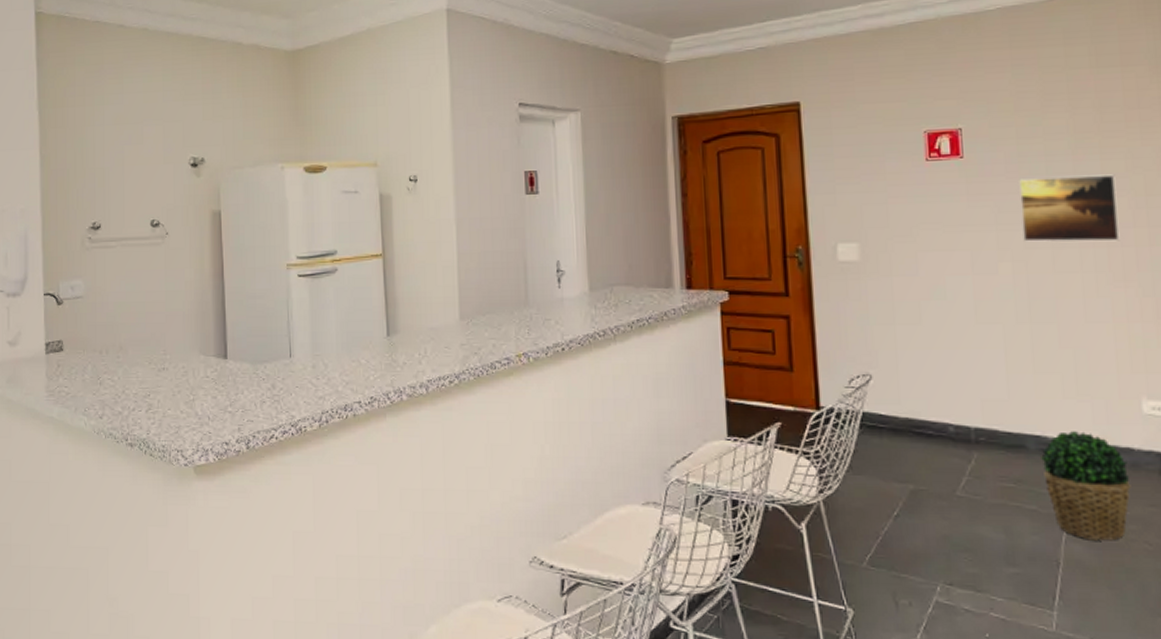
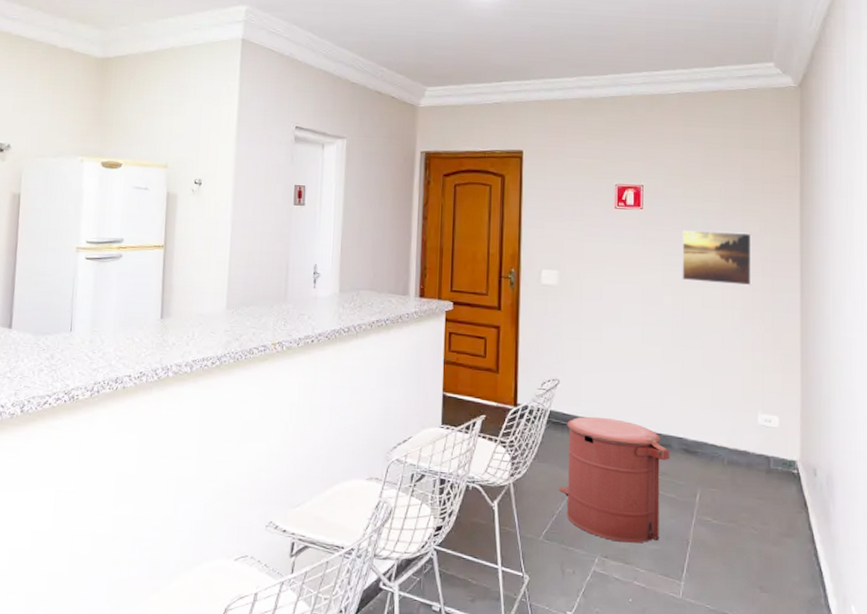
trash can: none [881,416,1026,567] -> present [558,416,670,543]
potted plant: present [1041,431,1131,541] -> none [682,435,745,526]

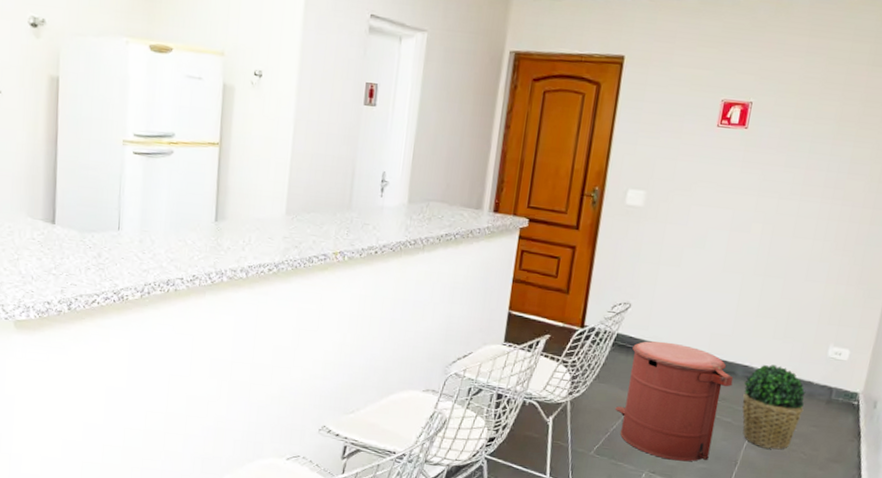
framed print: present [682,230,752,286] -> none [776,154,861,218]
potted plant: none [682,435,745,526] -> present [742,365,806,450]

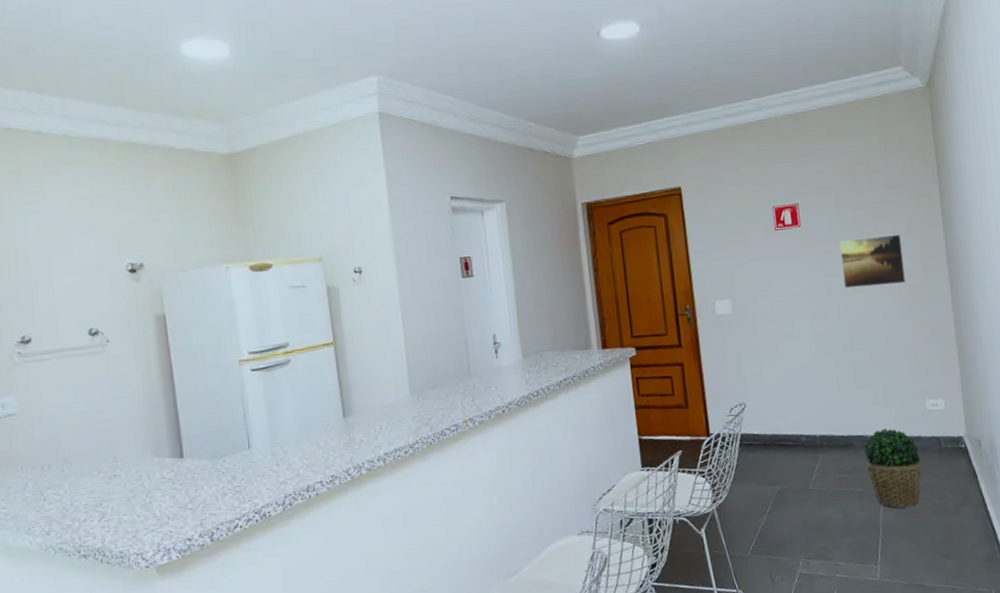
trash can: present [615,341,734,462] -> none [758,430,854,542]
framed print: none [776,154,861,218] -> present [839,233,907,289]

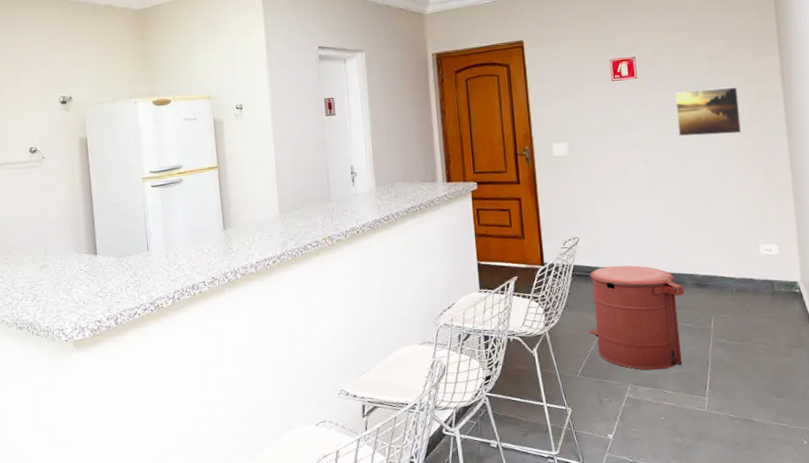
trash can: none [758,430,854,542] -> present [588,265,685,370]
potted plant: present [864,428,922,509] -> none [694,269,754,346]

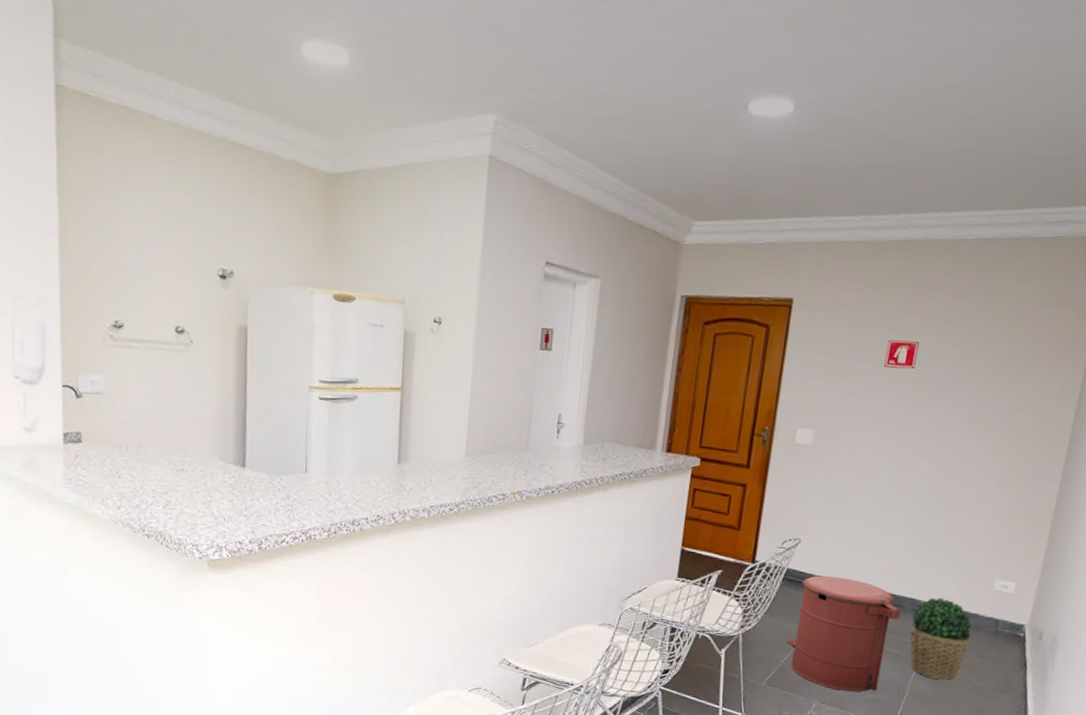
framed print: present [675,86,742,137] -> none [943,392,1026,454]
potted plant: none [694,269,754,346] -> present [910,598,973,680]

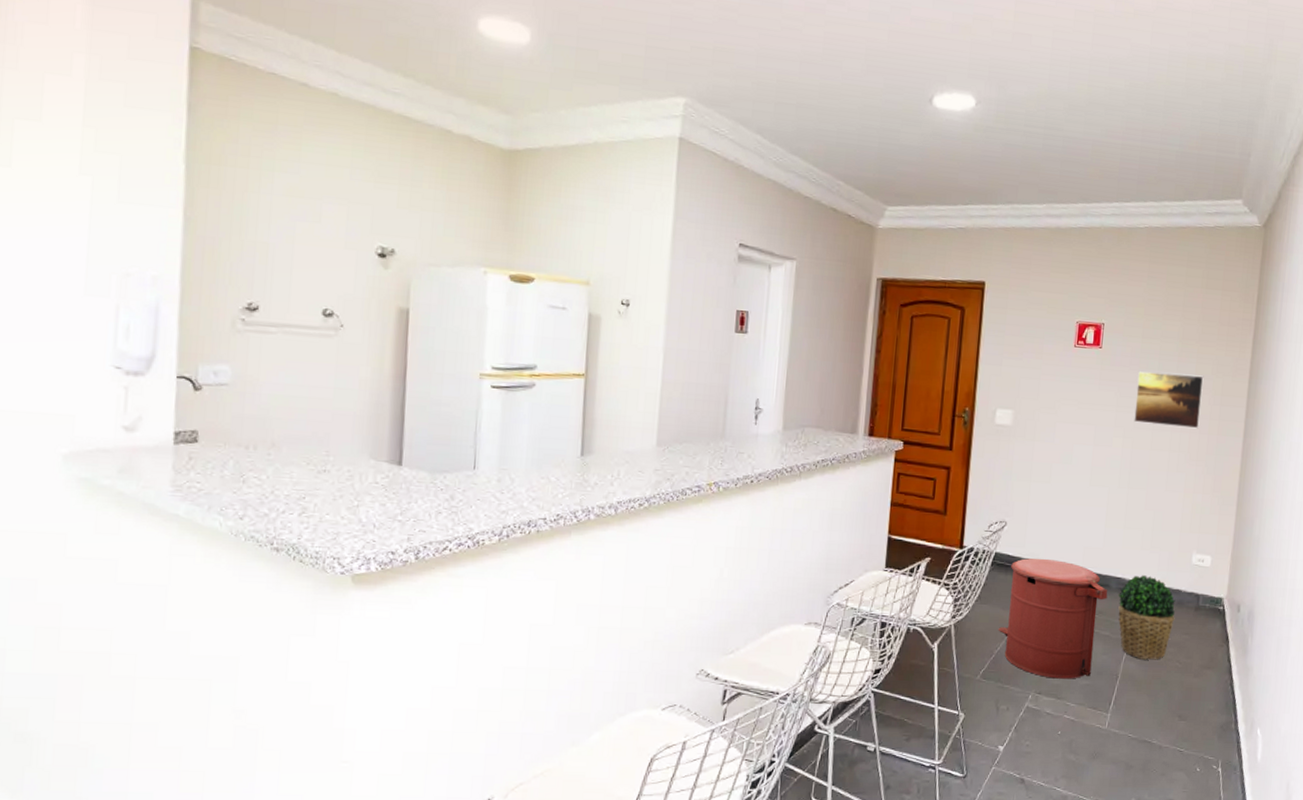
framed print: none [943,392,1026,454] -> present [1134,371,1204,429]

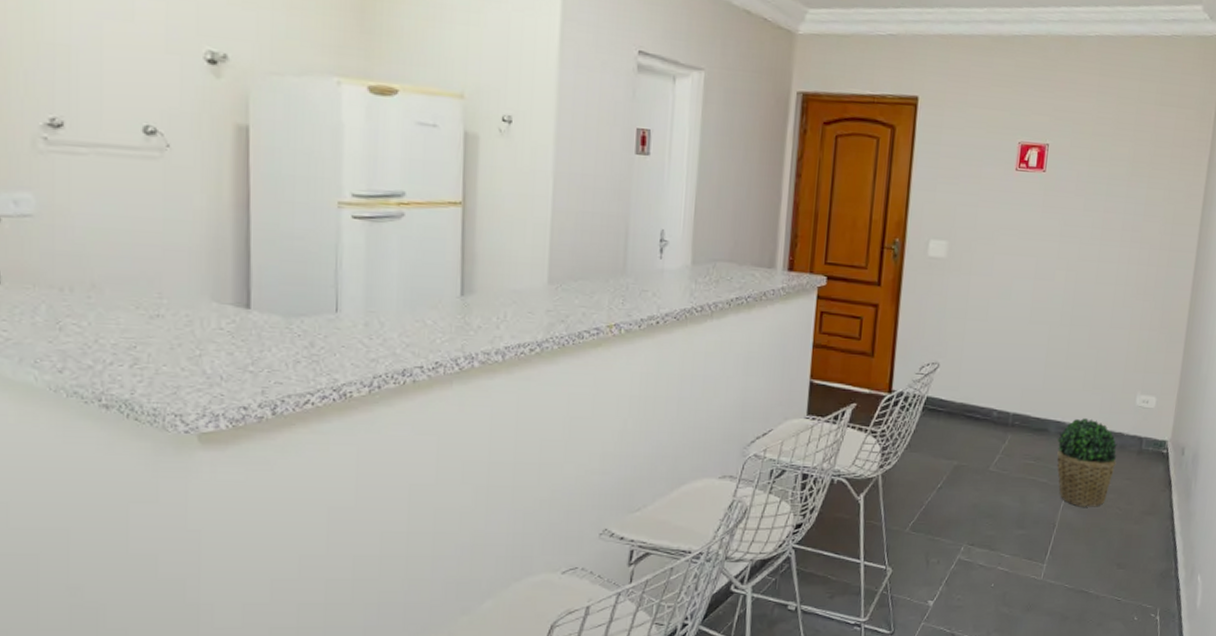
trash can: present [998,558,1108,679] -> none [929,402,1047,529]
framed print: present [1134,371,1204,429] -> none [1078,197,1155,261]

